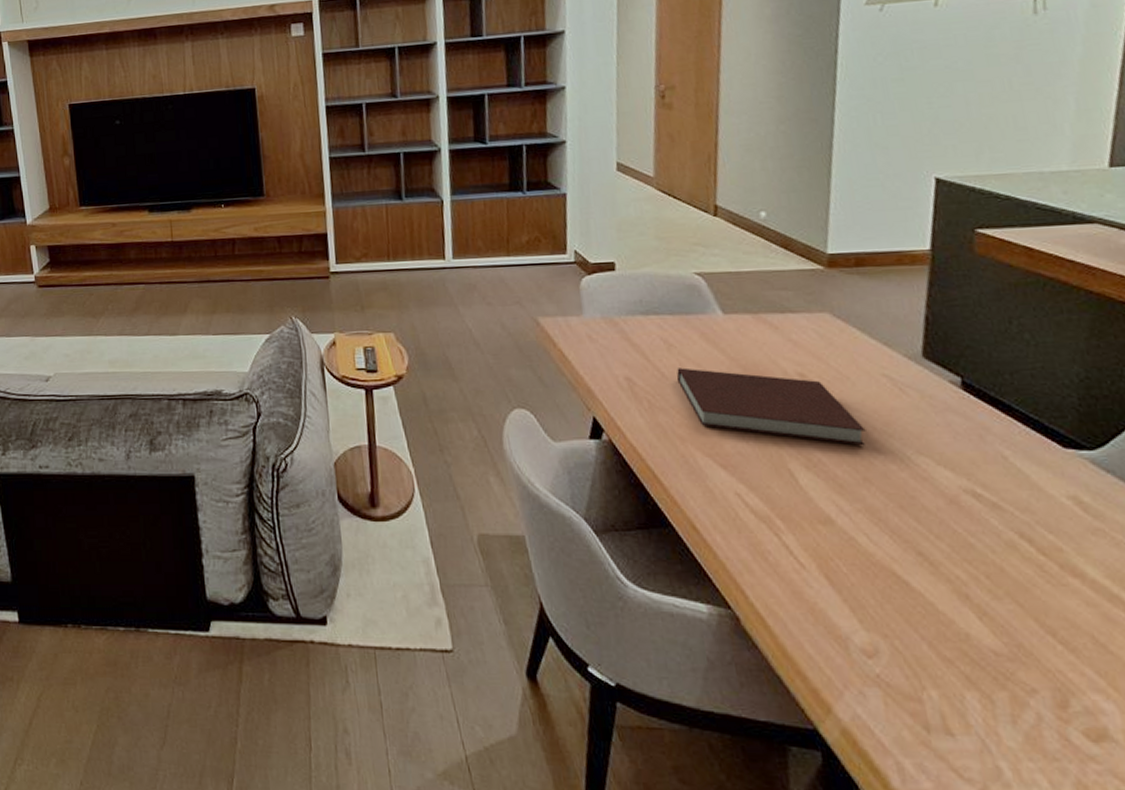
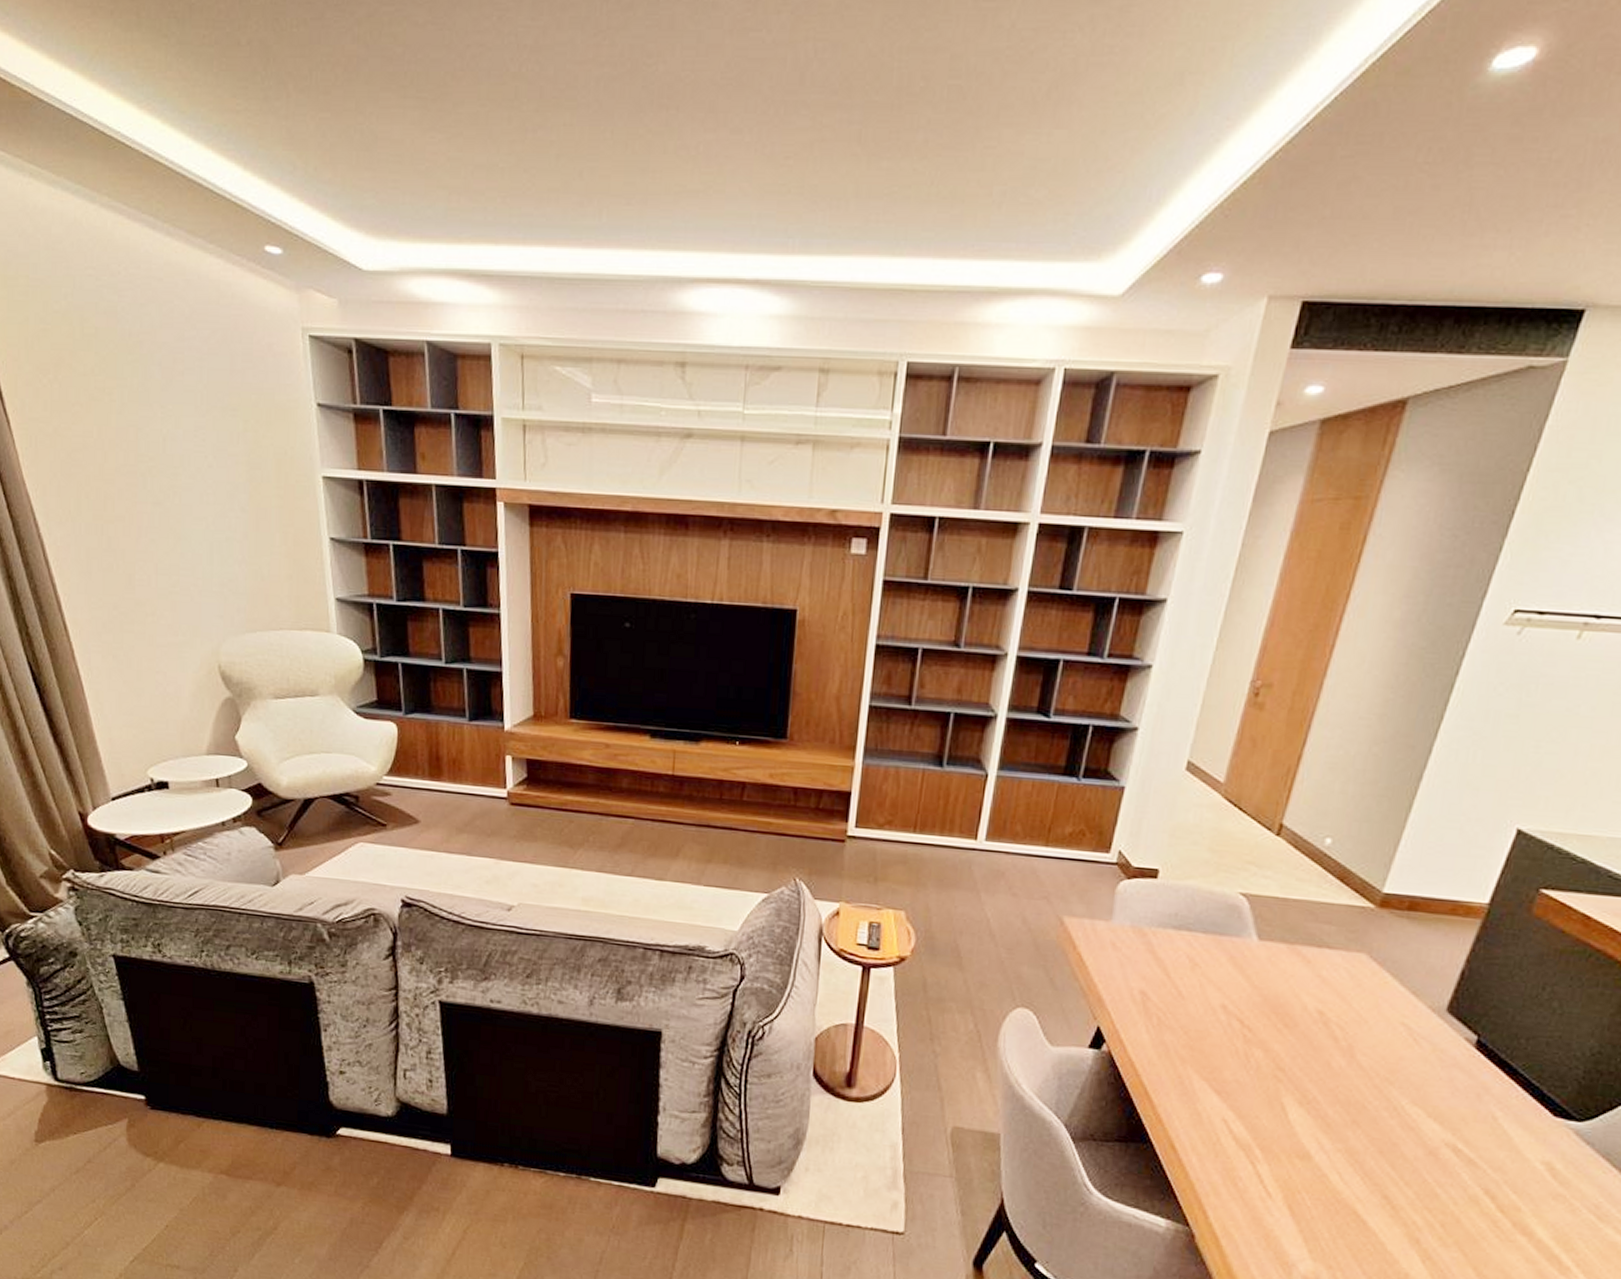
notebook: present [676,368,866,446] -> none [1193,988,1369,1090]

